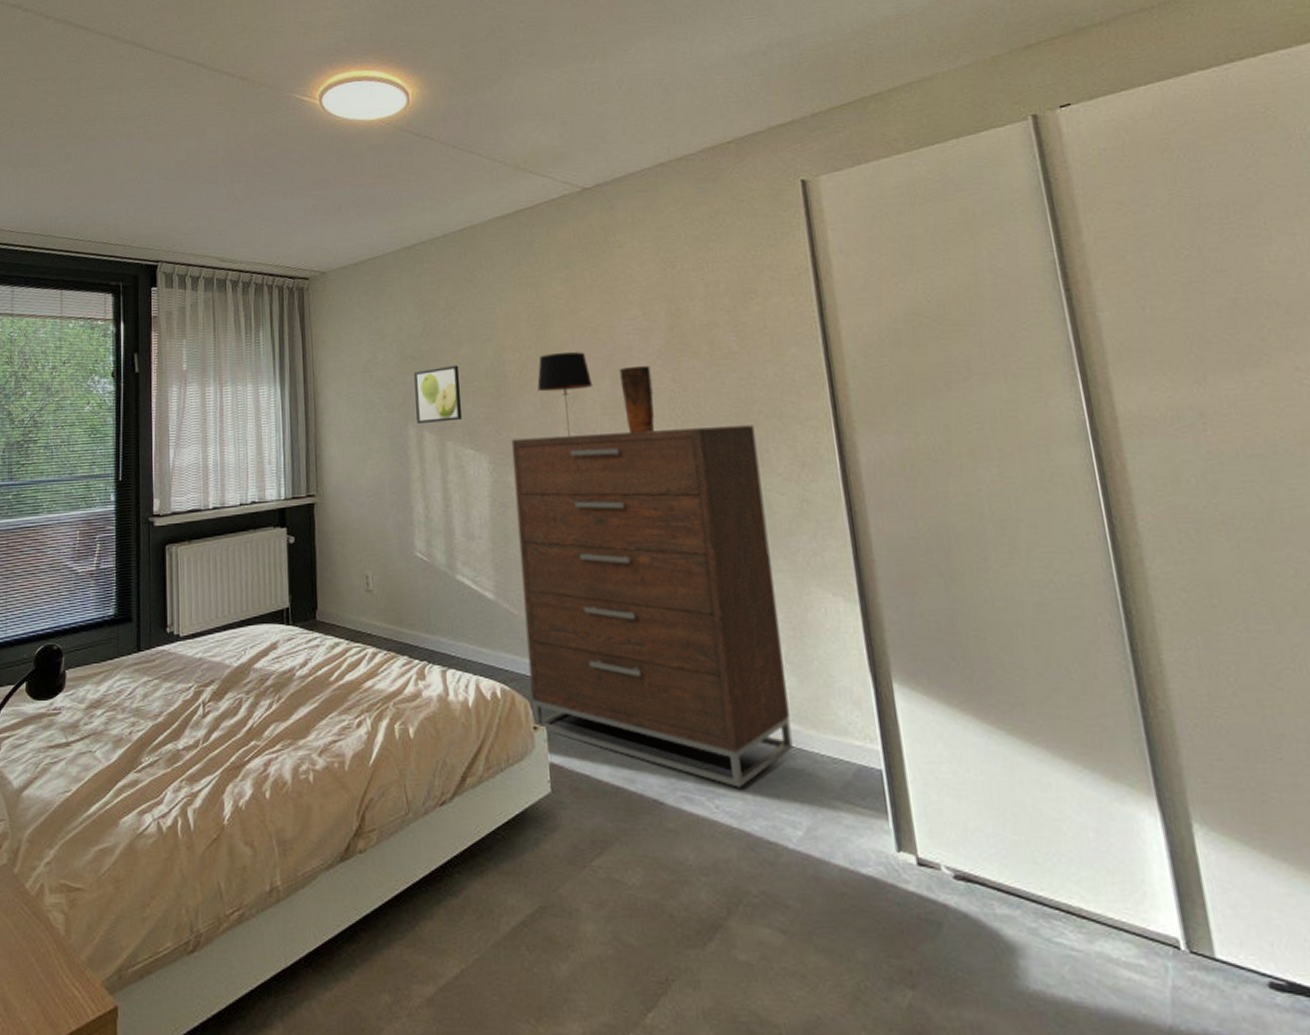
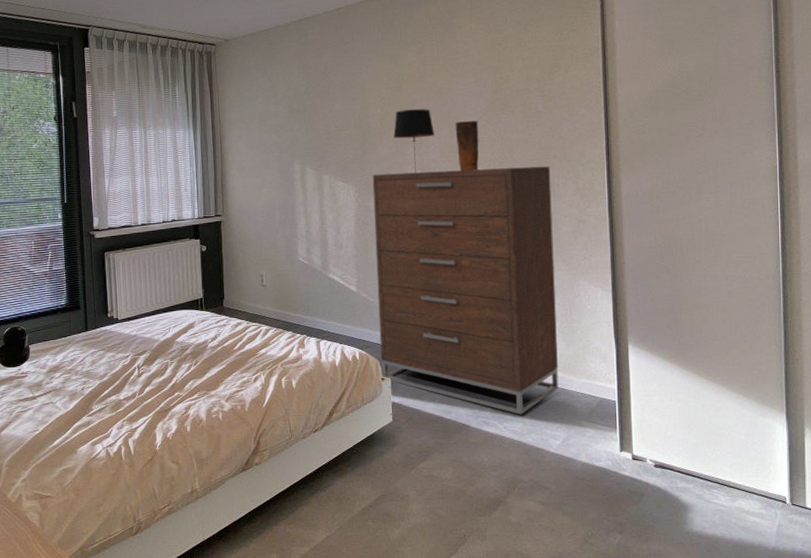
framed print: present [414,365,463,423] -> none [299,117,336,161]

